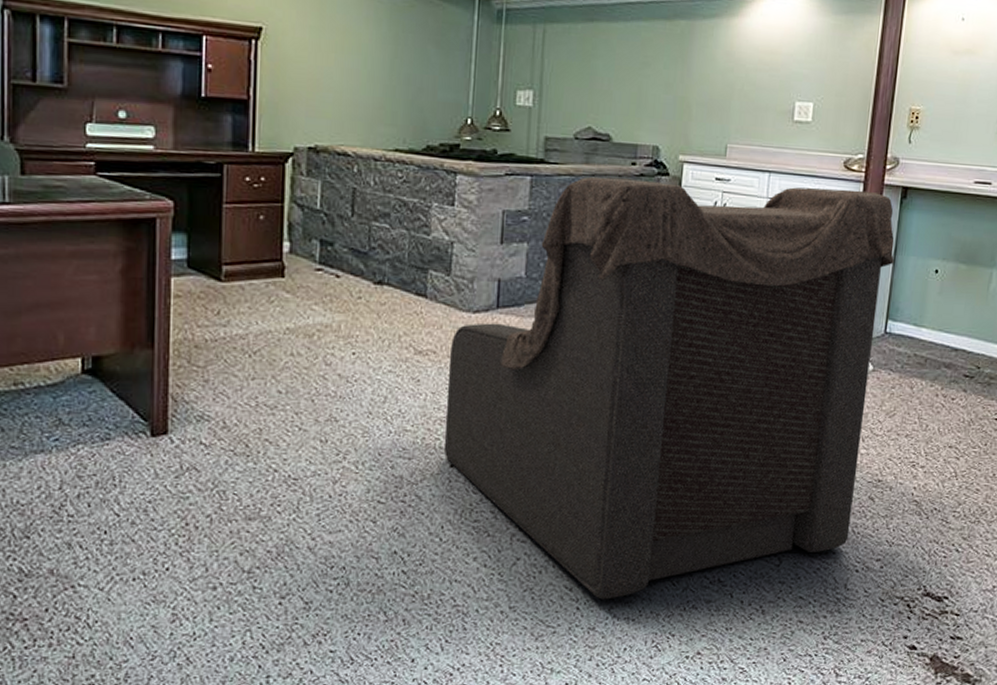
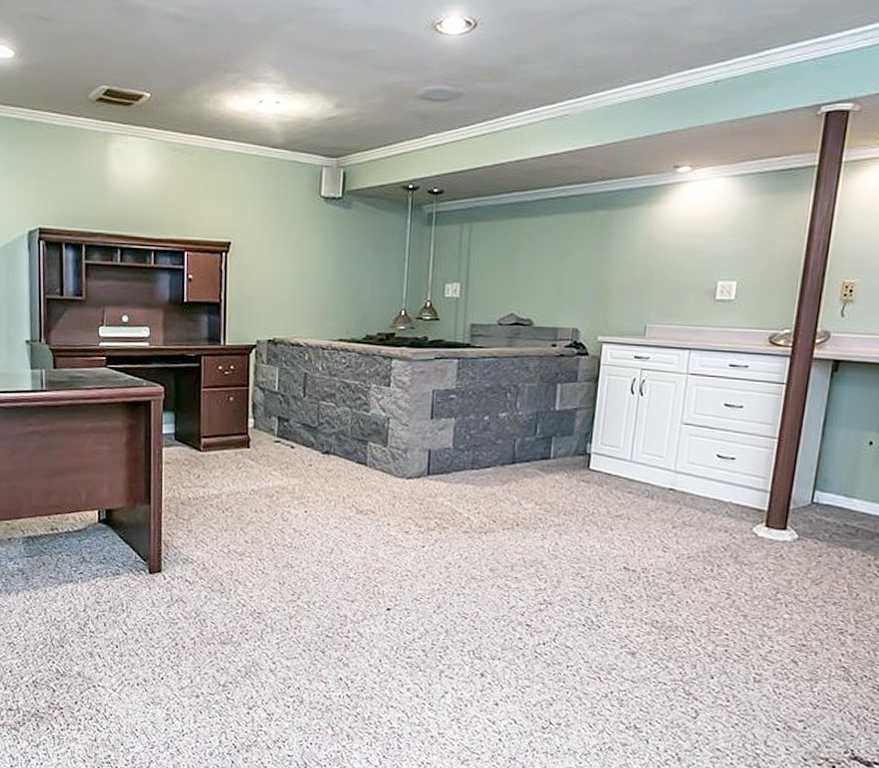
armchair: present [443,176,895,600] -> none [381,358,824,735]

